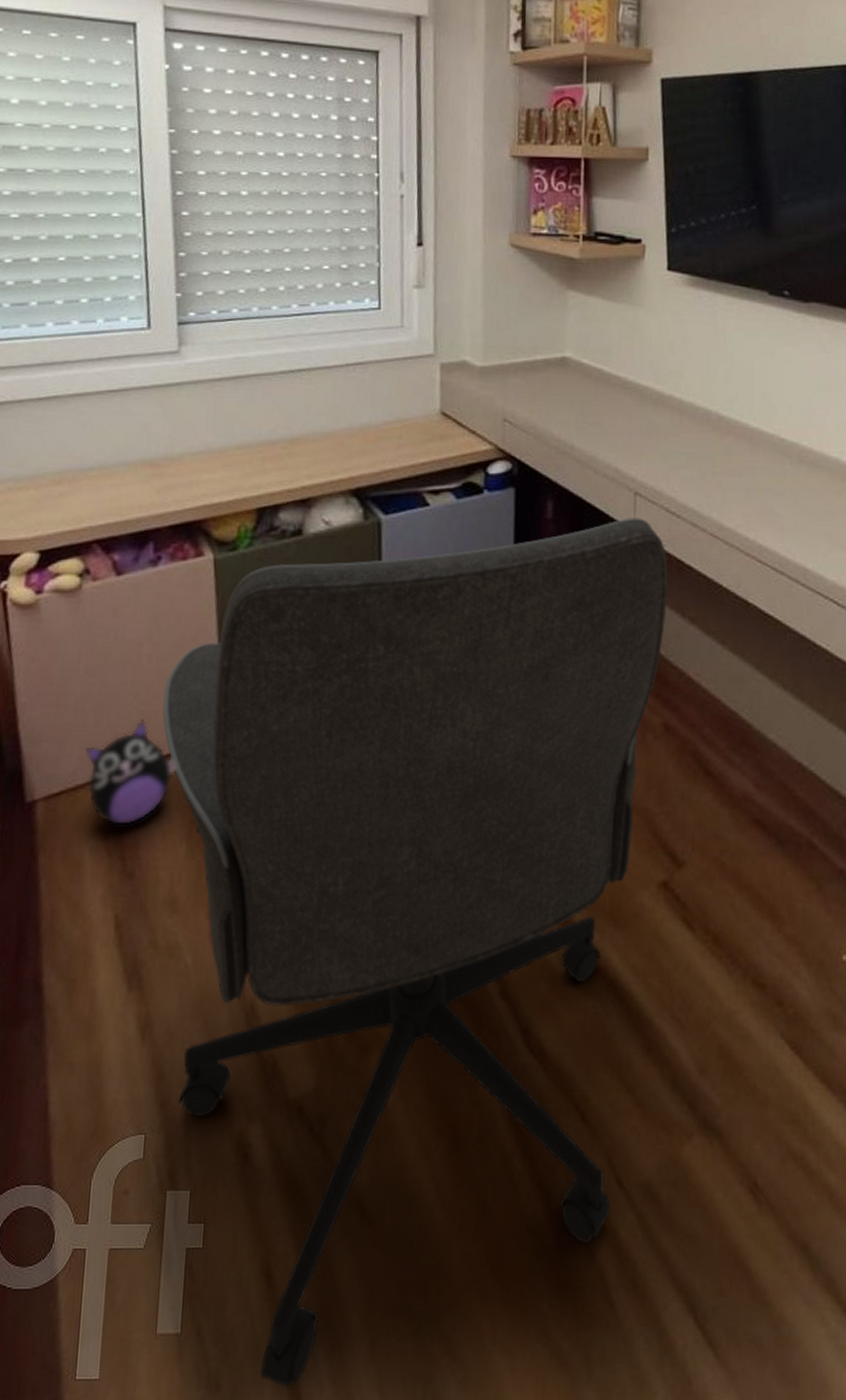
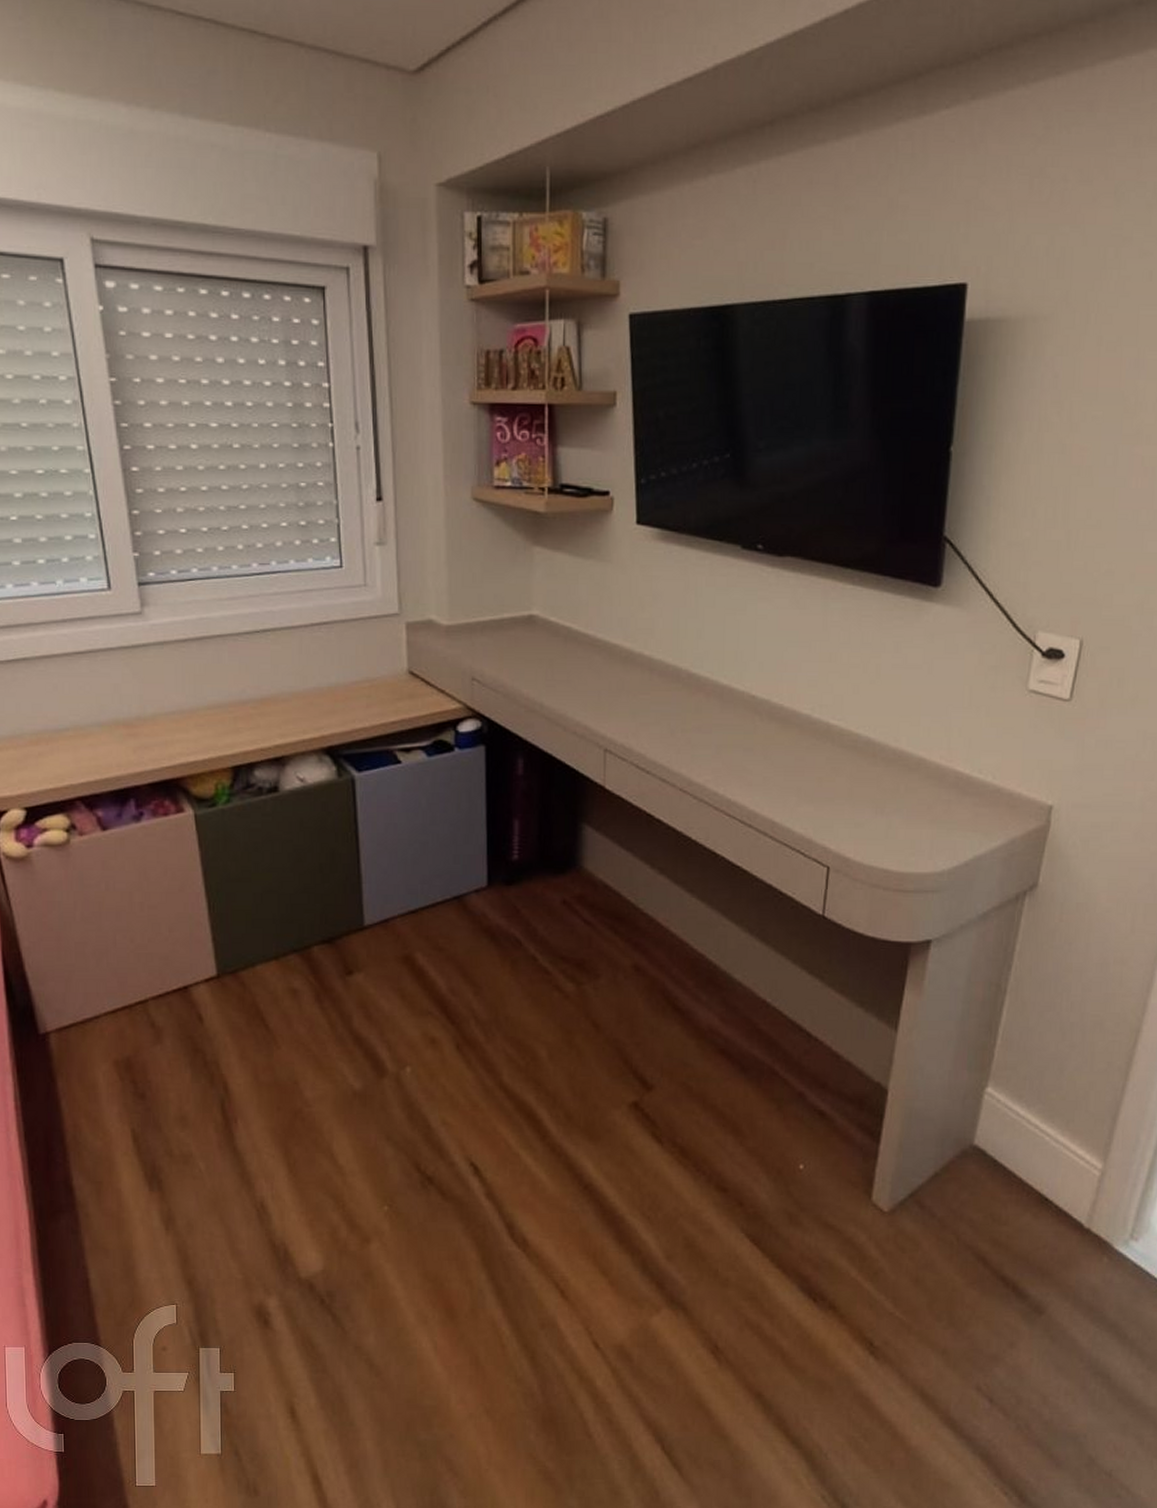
plush toy: present [84,719,175,826] -> none [89,961,175,1054]
office chair: present [162,518,669,1388] -> none [158,774,639,1494]

